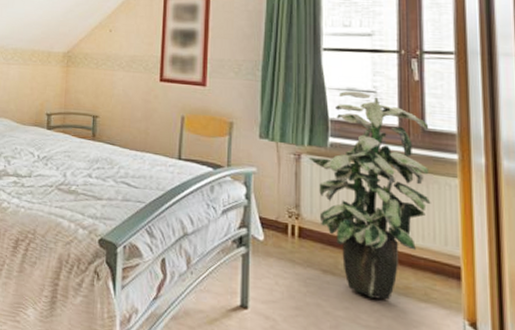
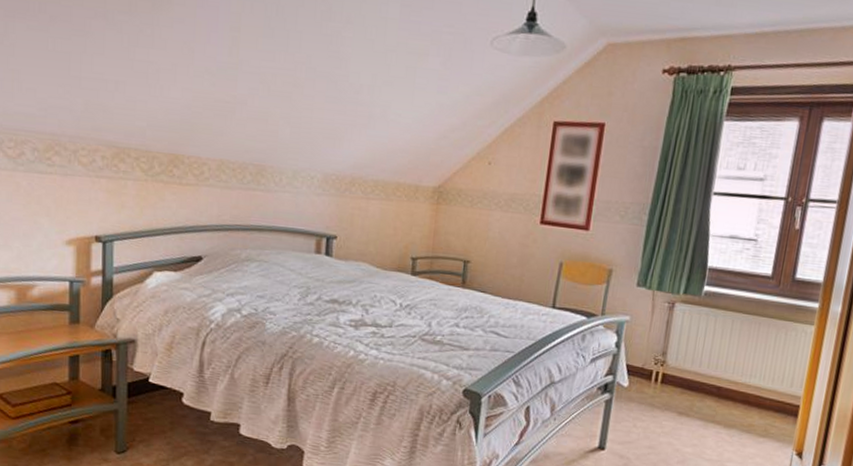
indoor plant: present [308,91,431,300] -> none [681,238,799,437]

